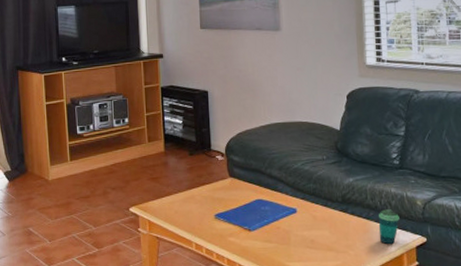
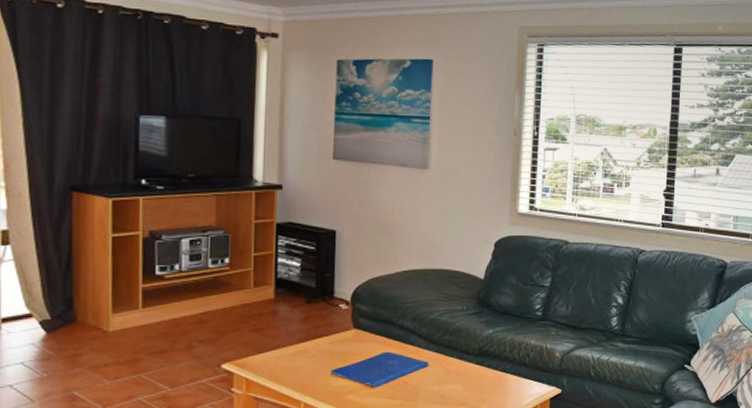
cup: present [378,209,400,245] -> none [514,361,537,398]

